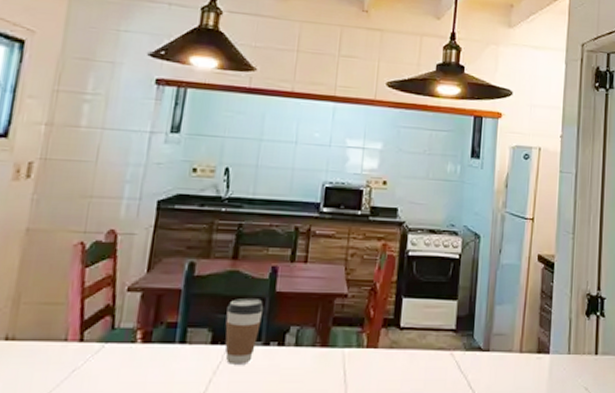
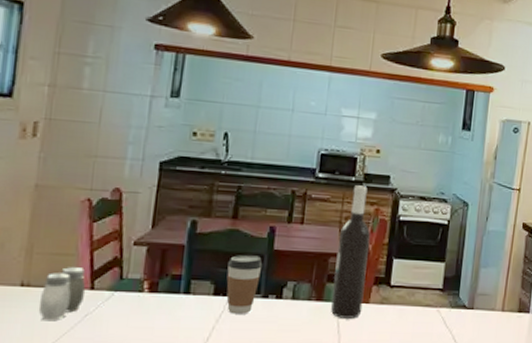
salt and pepper shaker: none [22,317,75,379] -> present [38,267,86,322]
wine bottle: none [337,219,379,366] -> present [331,185,371,319]

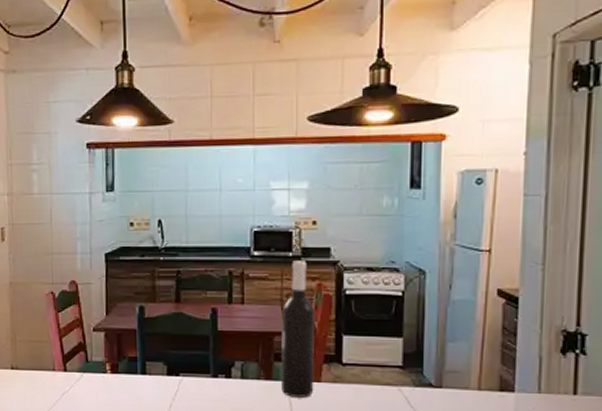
salt and pepper shaker: present [38,267,86,322] -> none [26,352,61,399]
coffee cup: present [226,255,263,314] -> none [177,337,209,393]

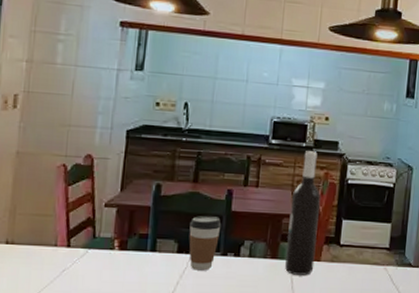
coffee cup: none [177,337,209,393] -> present [188,216,222,271]

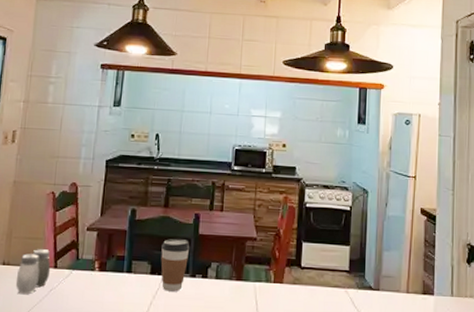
salt and pepper shaker: none [21,227,63,276] -> present [15,249,51,295]
wine bottle: present [285,151,322,275] -> none [250,176,282,297]

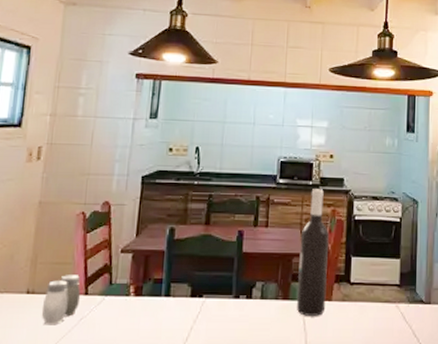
coffee cup: present [160,239,190,292] -> none [202,258,233,314]
wine bottle: none [250,176,282,297] -> present [297,189,330,316]

